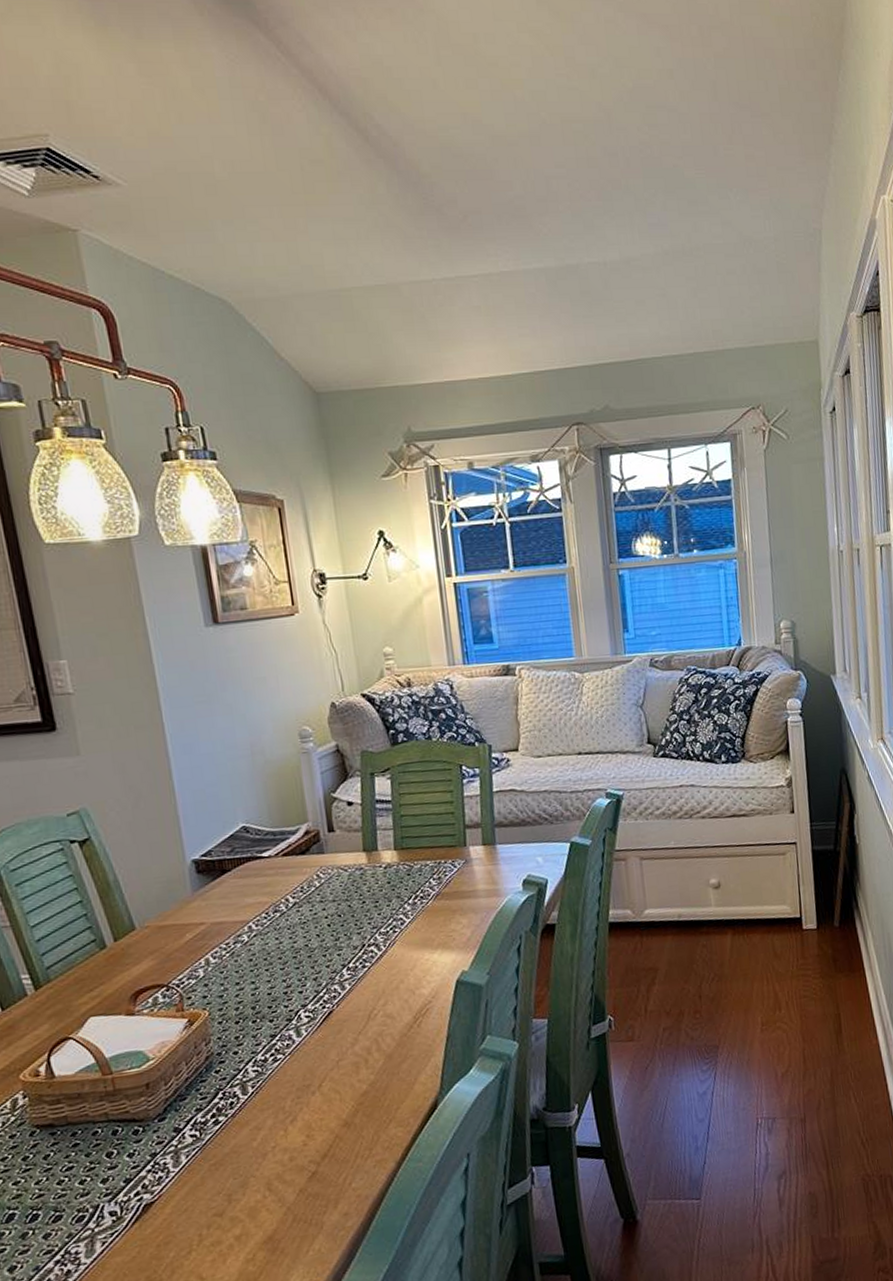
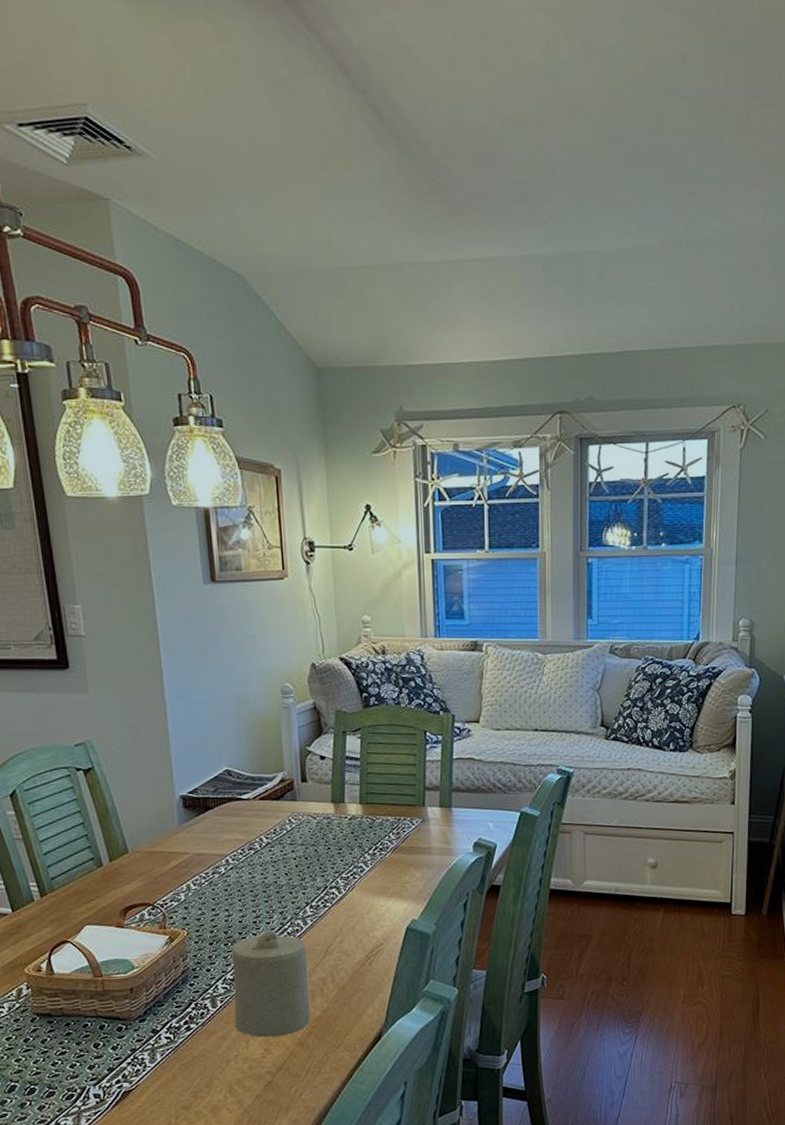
candle: none [261,1000,356,1123] -> present [231,931,311,1038]

